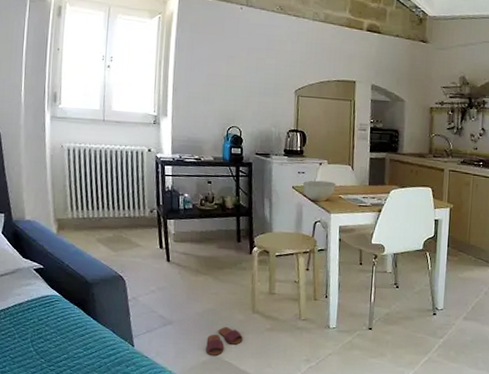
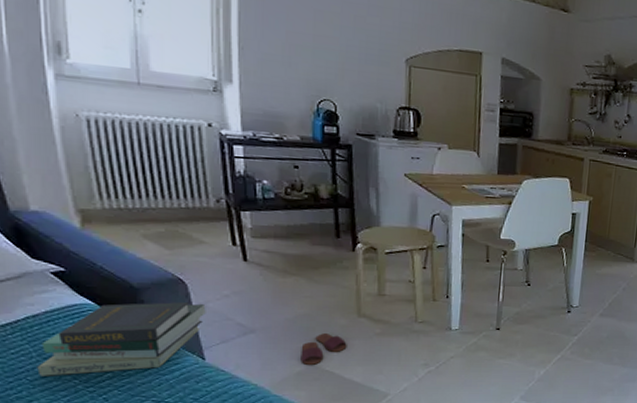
books: none [17,295,138,355] -> present [37,301,206,376]
bowl: present [303,180,336,202] -> none [418,167,458,193]

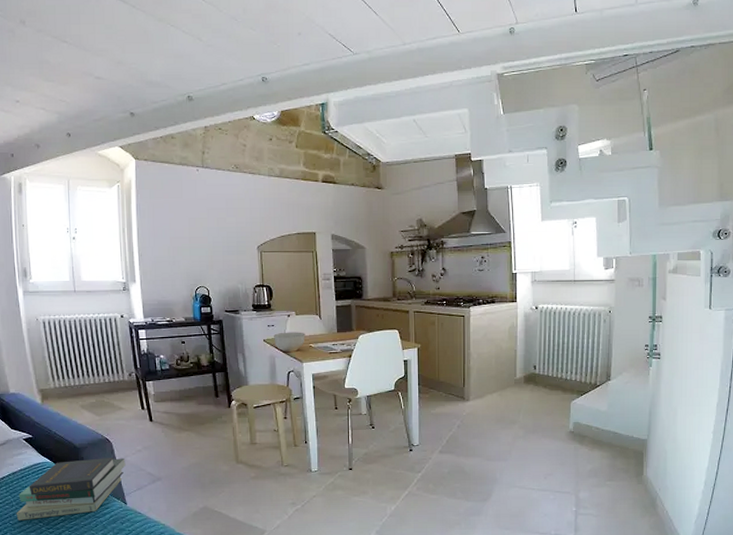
slippers: present [300,333,347,365] -> none [195,479,230,506]
bowl: none [418,167,458,193] -> present [274,332,306,353]

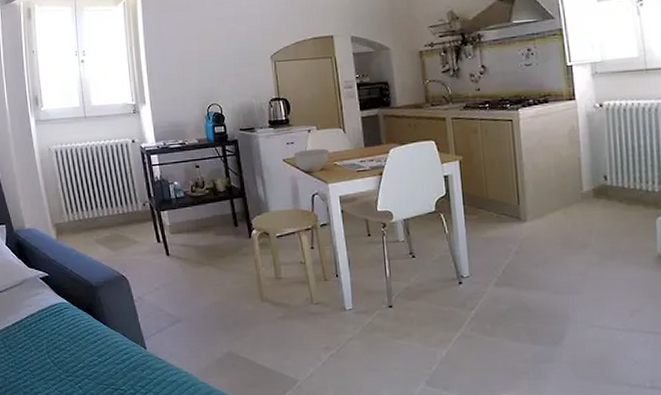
books: present [16,457,126,521] -> none [35,296,144,367]

